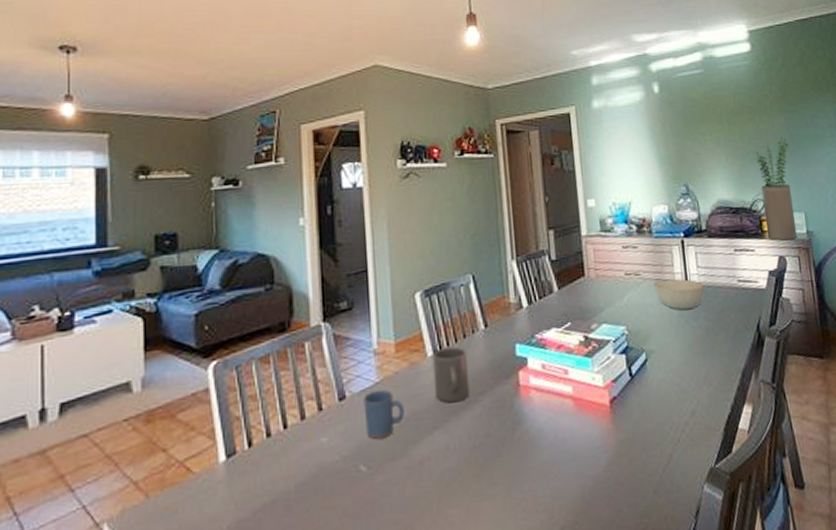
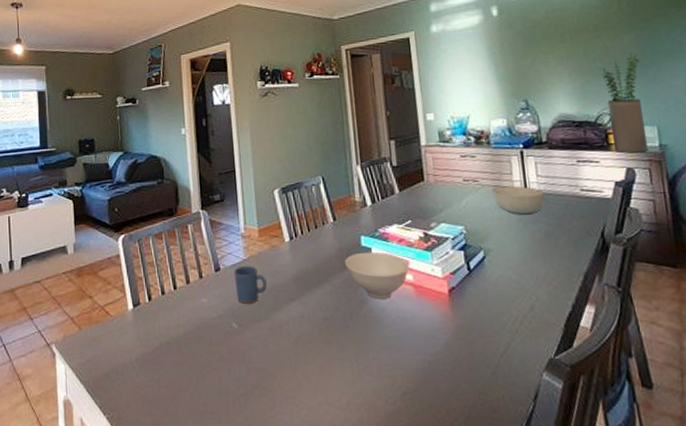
cup: present [432,346,470,403] -> none [289,235,321,281]
bowl: none [497,361,568,419] -> present [345,251,409,299]

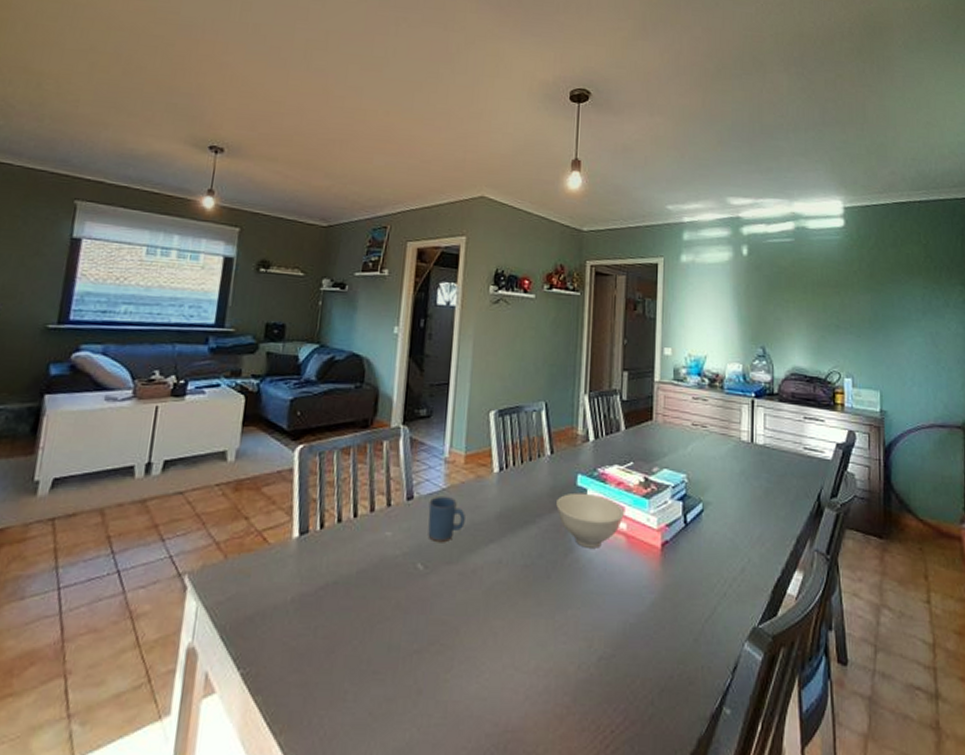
bowl: present [492,186,545,216] -> none [719,435,769,470]
vase: present [601,53,648,155] -> none [836,314,871,418]

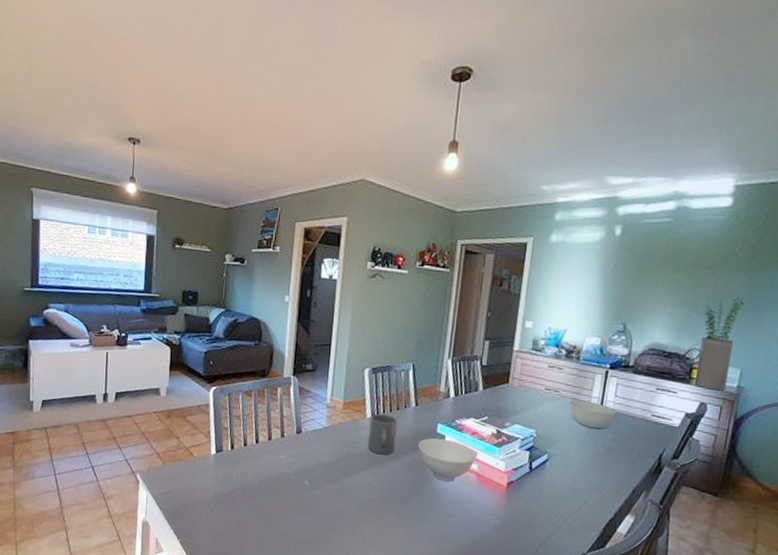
mug: present [428,495,465,542] -> none [313,432,343,466]
cup: none [495,466,531,520] -> present [367,413,398,455]
bowl: none [719,435,769,470] -> present [569,399,618,431]
vase: none [836,314,871,418] -> present [694,295,744,392]

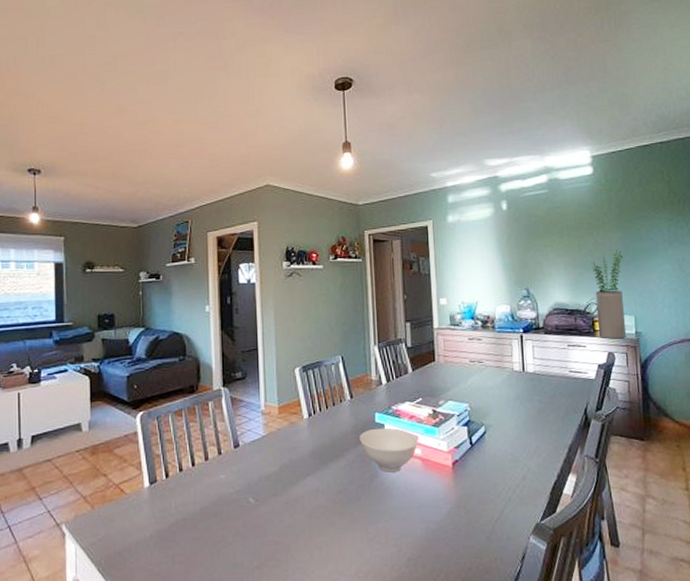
cup: present [367,413,398,455] -> none [307,412,337,456]
bowl: present [569,399,618,431] -> none [495,367,539,395]

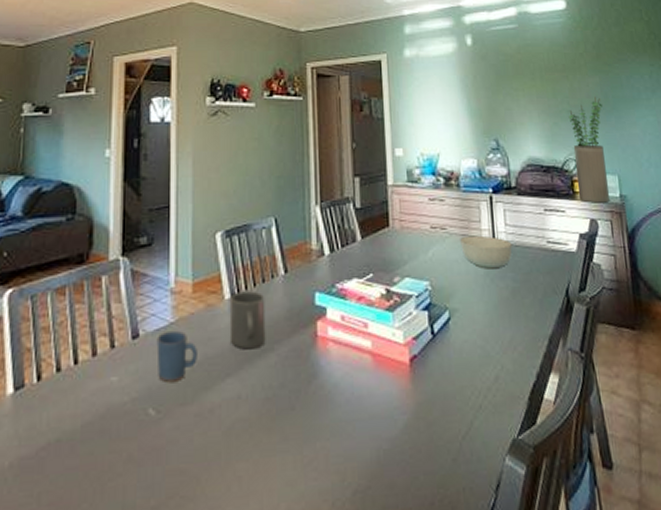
mug: none [253,441,284,479] -> present [156,330,197,382]
cup: none [307,412,337,456] -> present [229,291,266,350]
bowl: present [360,427,418,472] -> none [295,312,368,372]
bowl: none [495,367,539,395] -> present [460,235,512,271]

